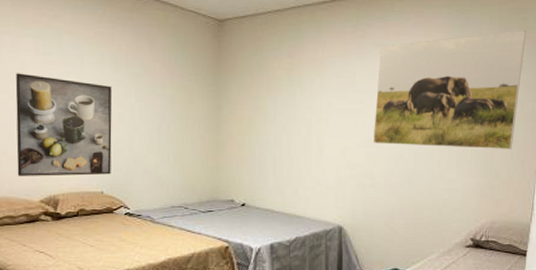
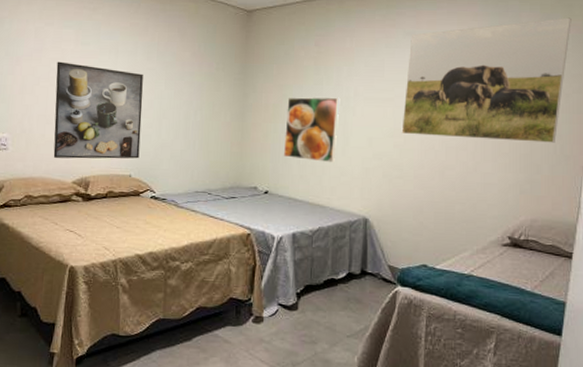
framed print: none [260,108,314,174] -> present [284,97,341,163]

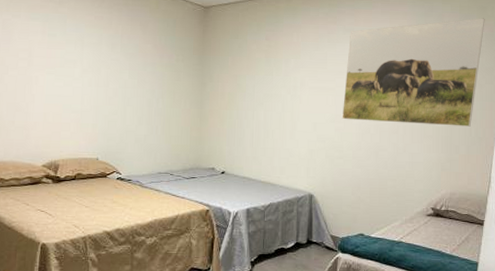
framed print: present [53,61,143,159] -> none [23,52,108,144]
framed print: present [284,97,341,163] -> none [239,86,289,146]

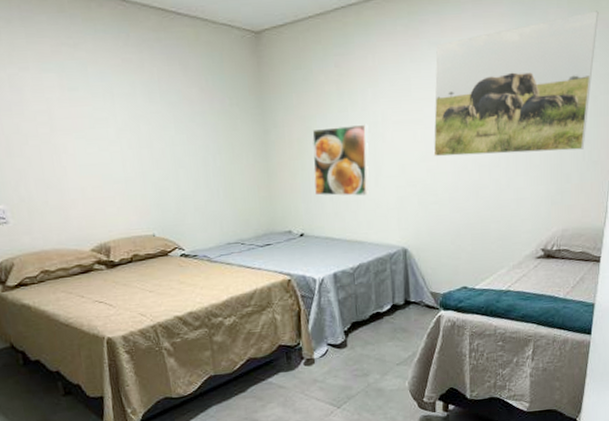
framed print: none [239,86,289,146] -> present [312,124,369,196]

